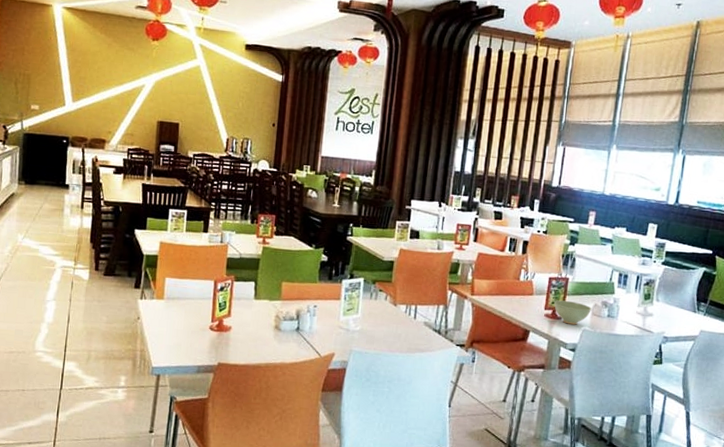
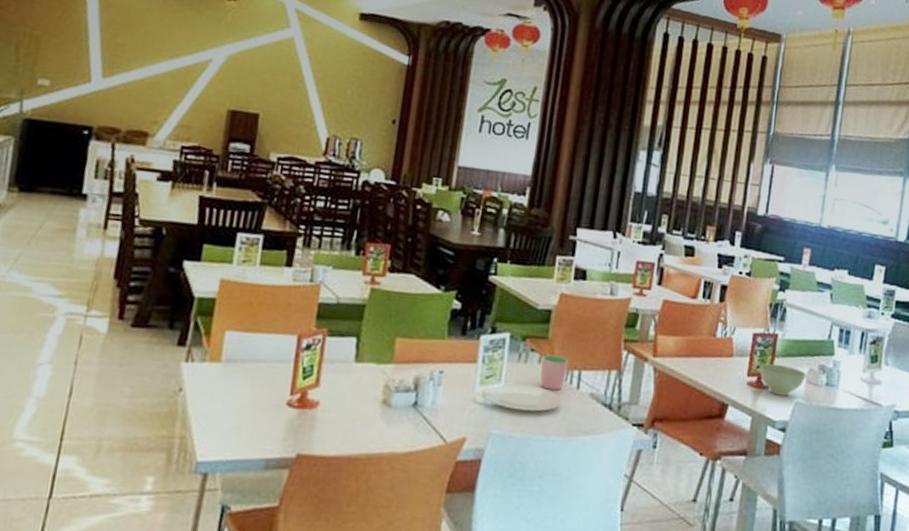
plate: none [345,314,403,335] -> present [482,383,562,412]
cup: none [387,294,408,320] -> present [540,355,569,391]

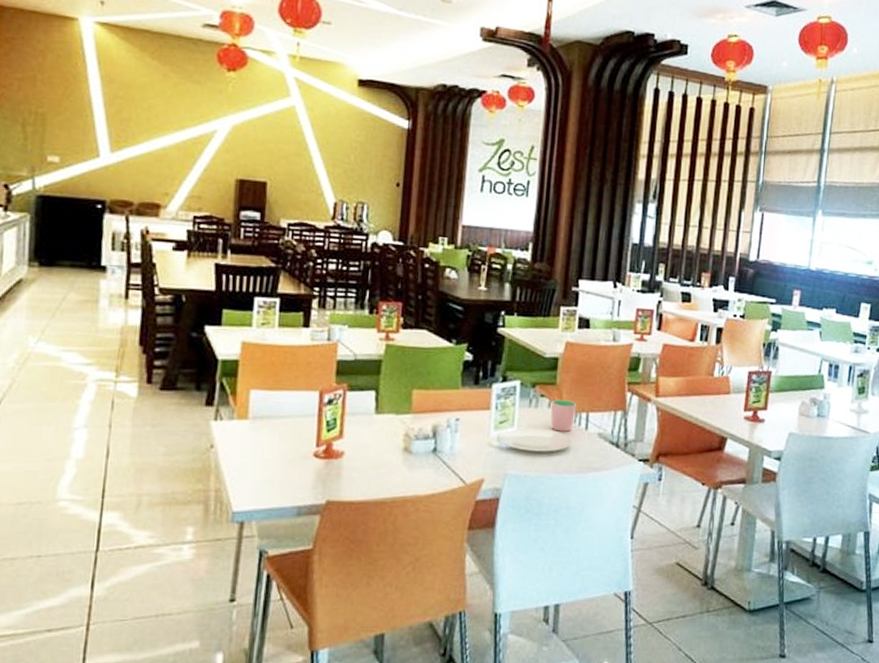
bowl: present [759,363,806,396] -> none [754,398,799,428]

